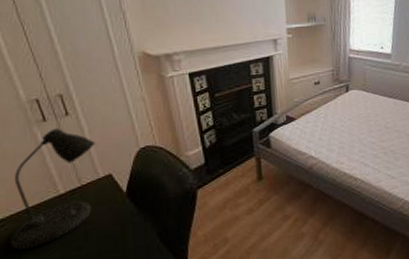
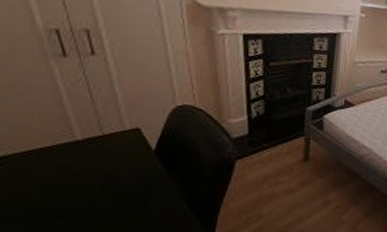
desk lamp: present [9,128,95,250] -> none [11,66,124,193]

